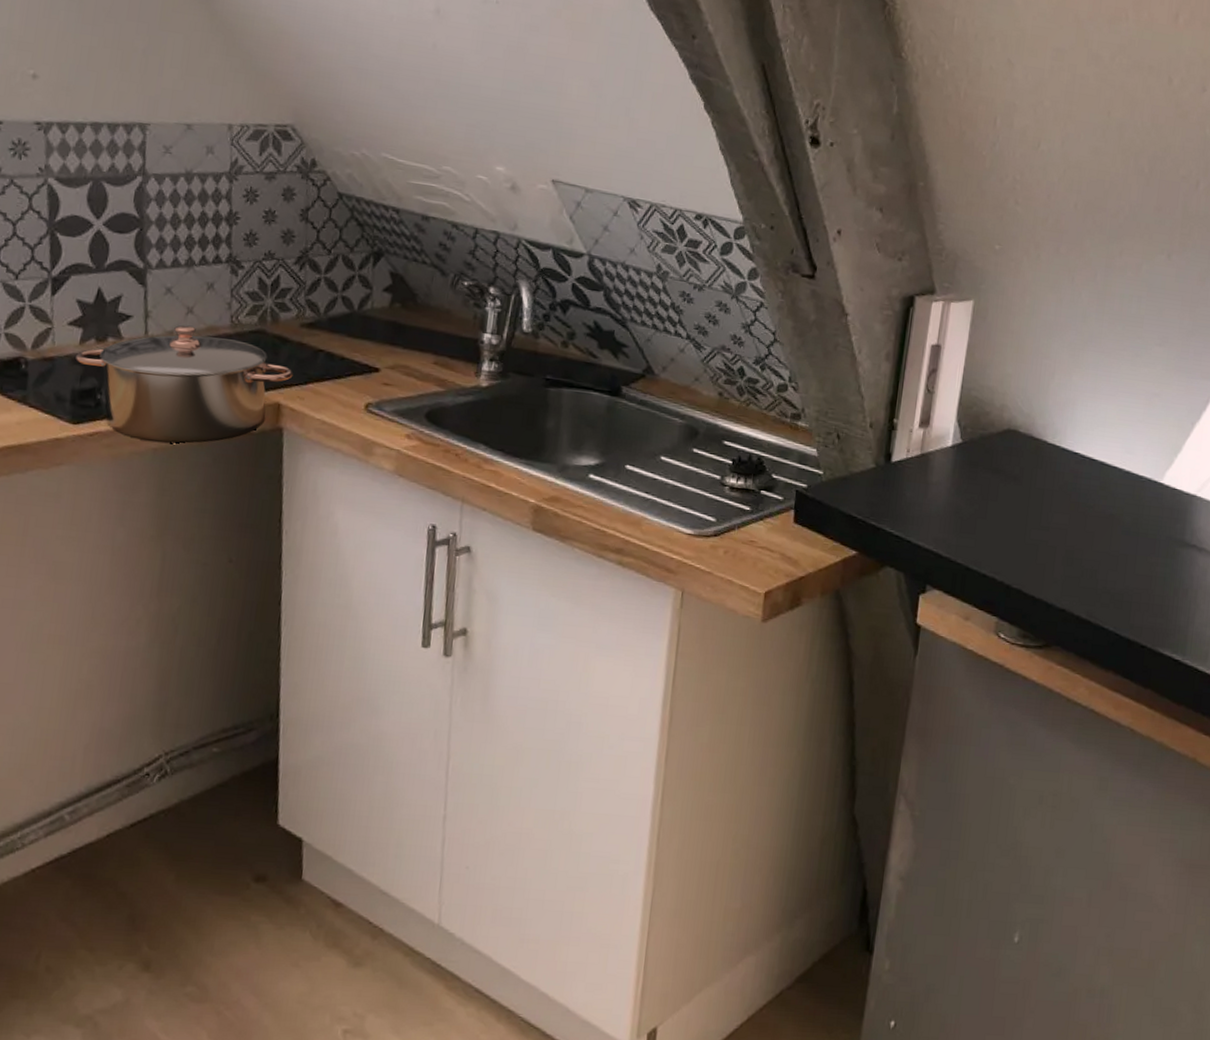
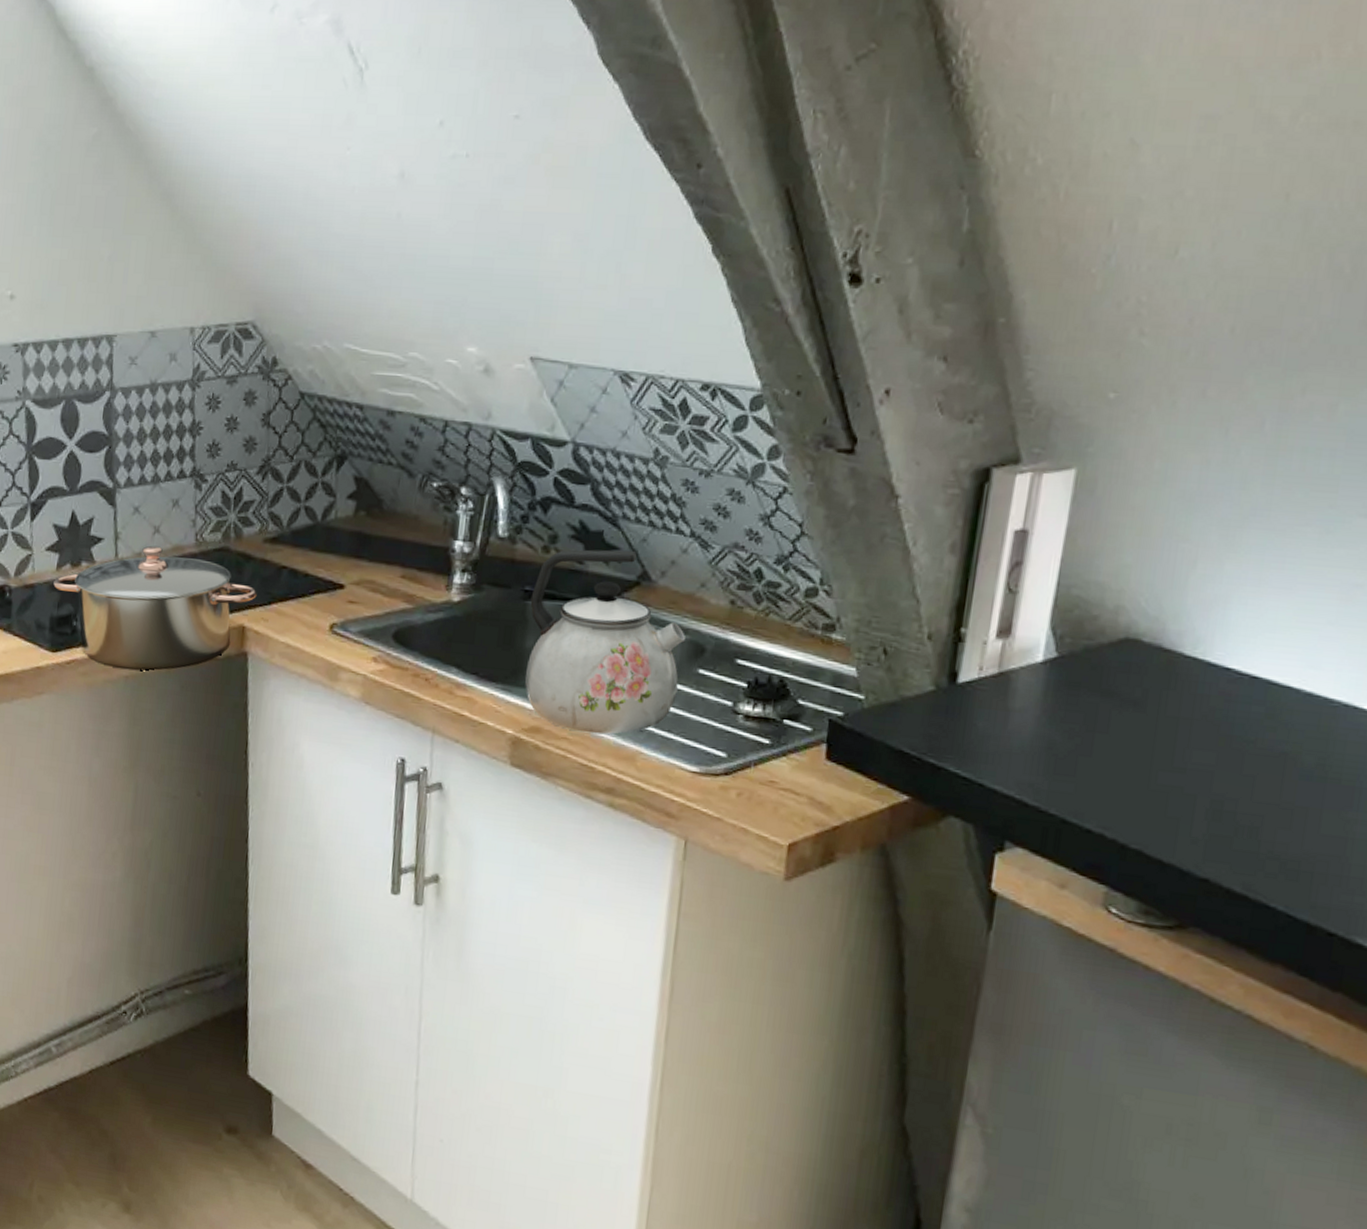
kettle: none [545,345,682,503] -> present [524,549,685,735]

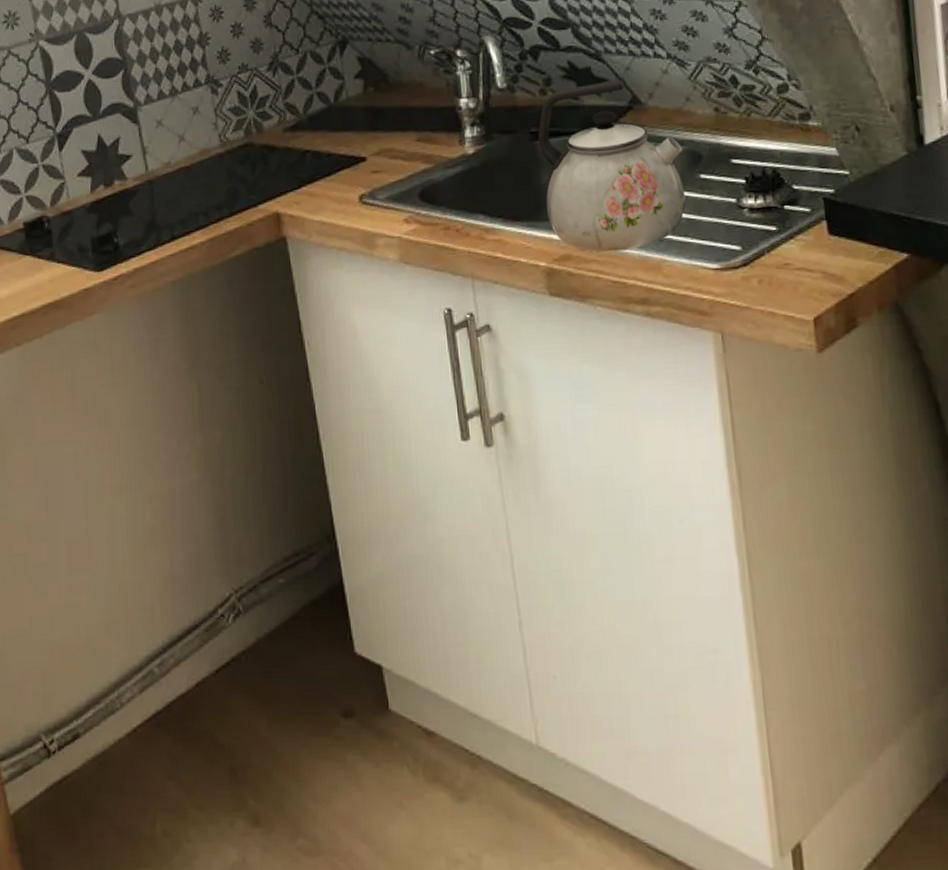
cooking pot: present [53,545,257,671] -> none [90,153,286,275]

